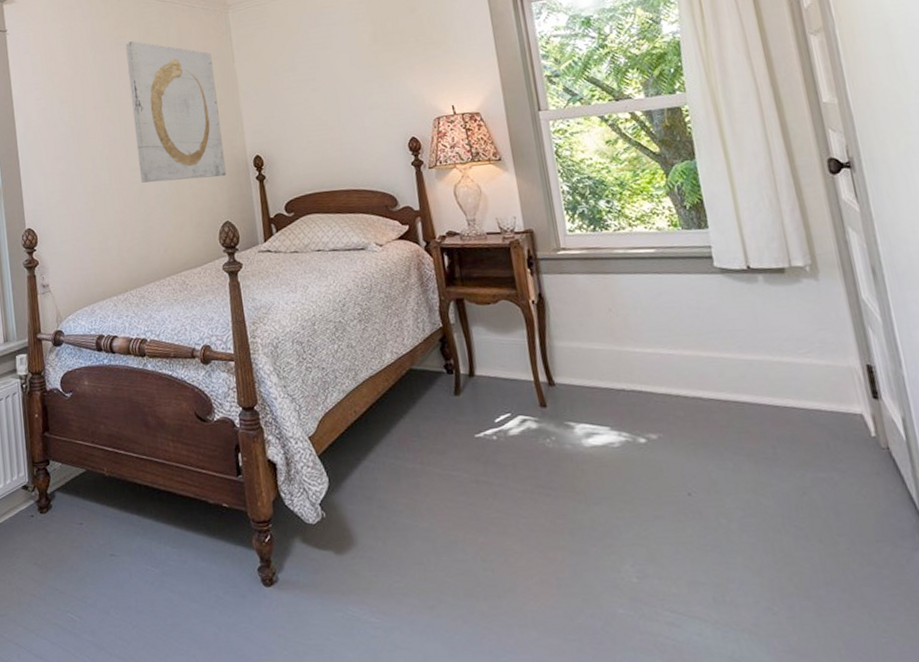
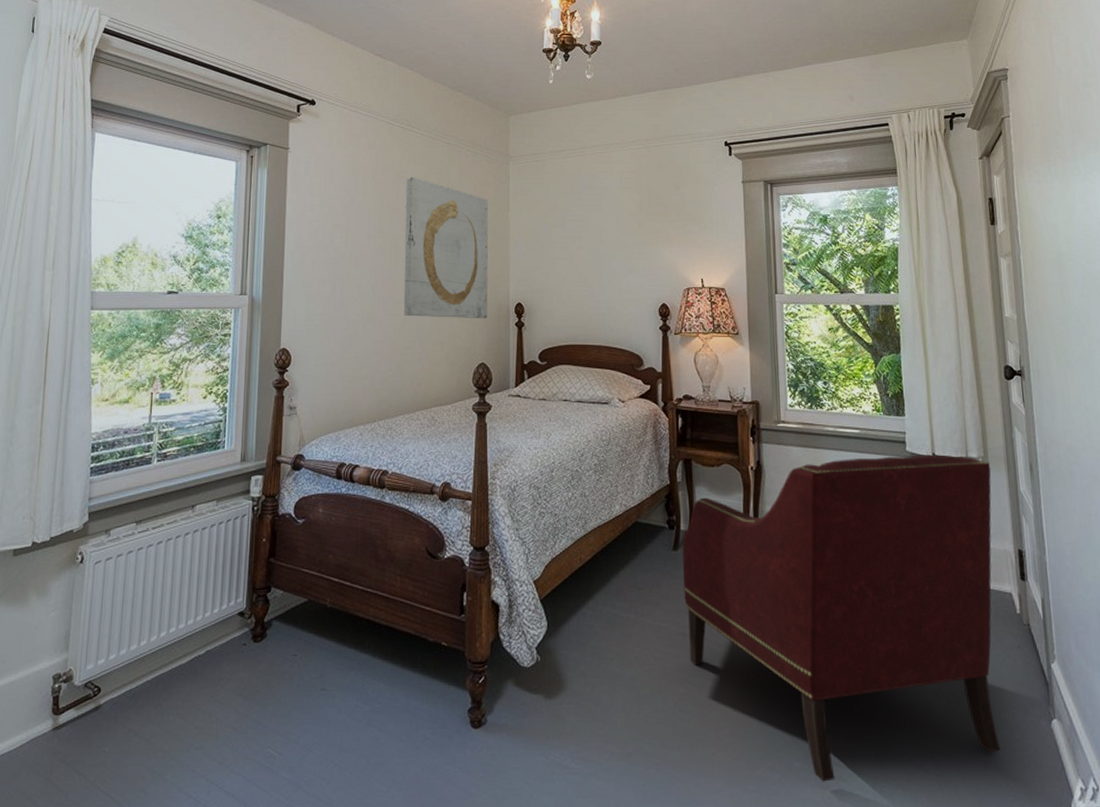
armchair: none [463,265,866,629] -> present [682,454,1001,782]

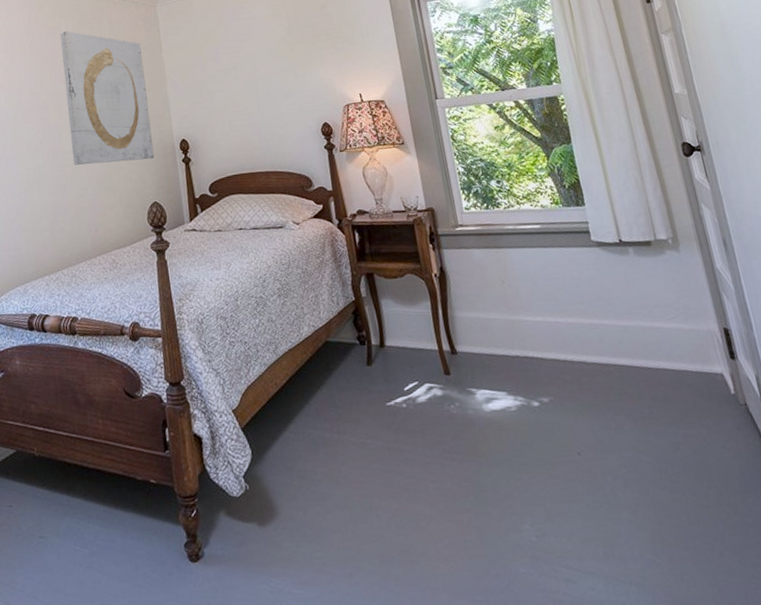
armchair: present [682,454,1001,782] -> none [375,239,735,586]

